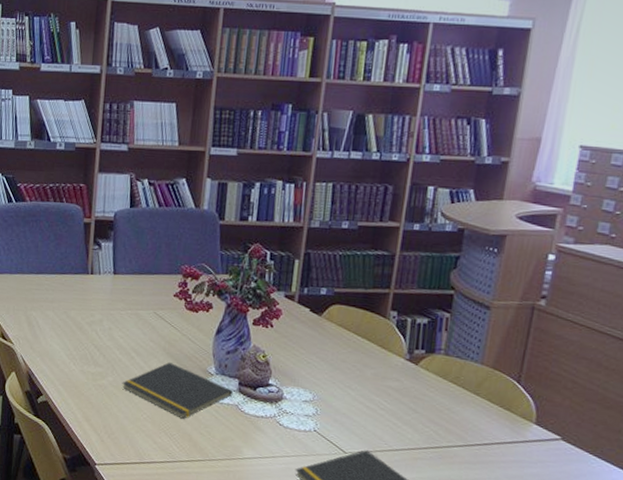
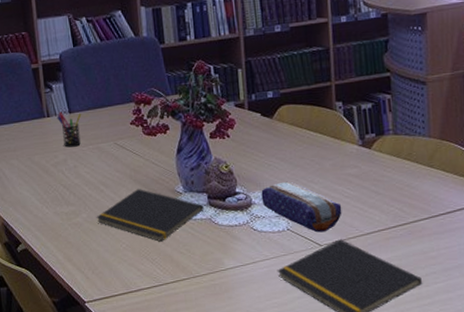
pen holder: none [100,271,126,309] -> present [57,111,82,147]
pencil case: none [293,382,375,440] -> present [261,181,342,233]

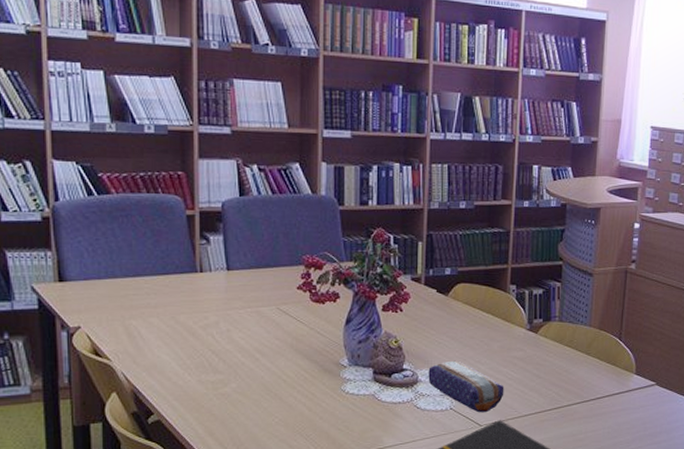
pen holder: present [57,111,82,147] -> none [211,267,242,309]
notepad: present [96,189,205,242] -> none [247,360,369,417]

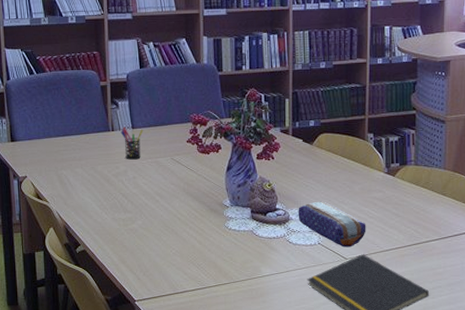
pen holder: none [211,267,242,309] -> present [120,127,143,160]

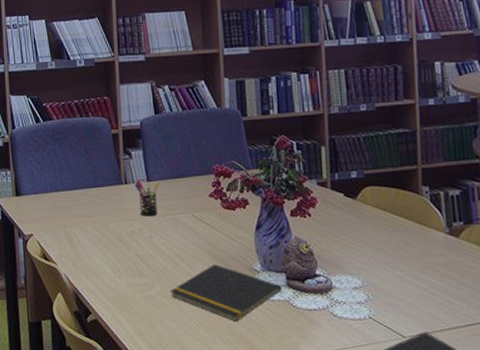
notepad: none [150,201,248,249] -> present [170,264,283,322]
pencil case: present [298,201,366,248] -> none [342,266,428,323]

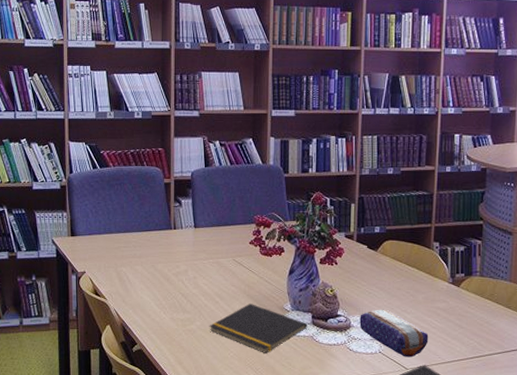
pen holder: present [134,179,160,216] -> none [182,225,206,259]
pencil case: none [342,266,428,323] -> present [359,309,429,358]

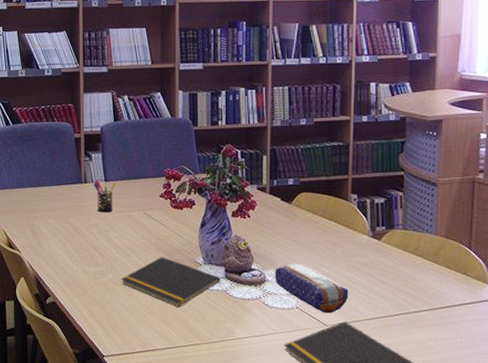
pen holder: none [182,225,206,259] -> present [93,179,116,213]

